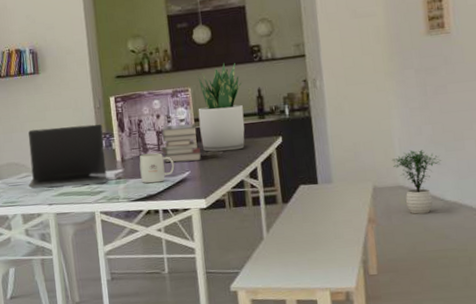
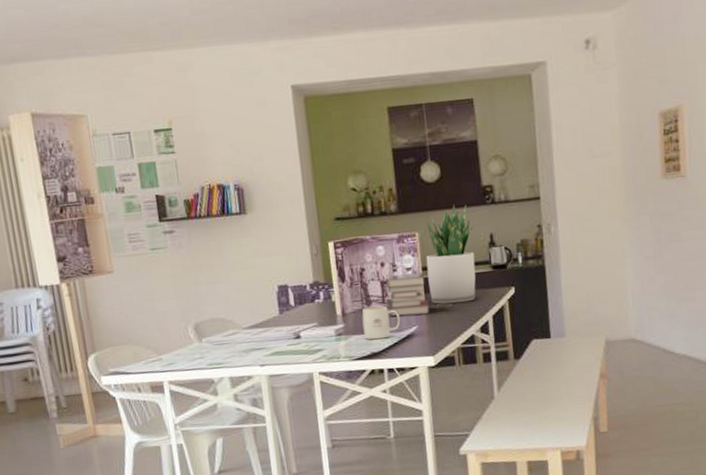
laptop computer: present [28,124,108,190] -> none [234,272,327,349]
kettle: none [257,97,280,122] -> present [489,244,513,271]
potted plant: present [391,150,441,214] -> none [624,301,672,368]

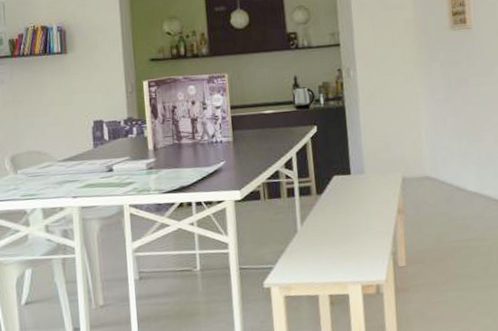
mug: present [362,305,401,340] -> none [172,141,210,174]
books: present [385,272,429,317] -> none [195,111,237,153]
planter: present [425,205,476,304] -> none [234,49,281,141]

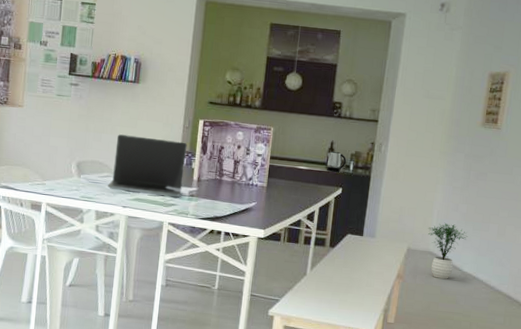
laptop computer: none [51,109,138,181] -> present [108,134,187,198]
potted plant: none [419,141,463,205] -> present [428,222,468,279]

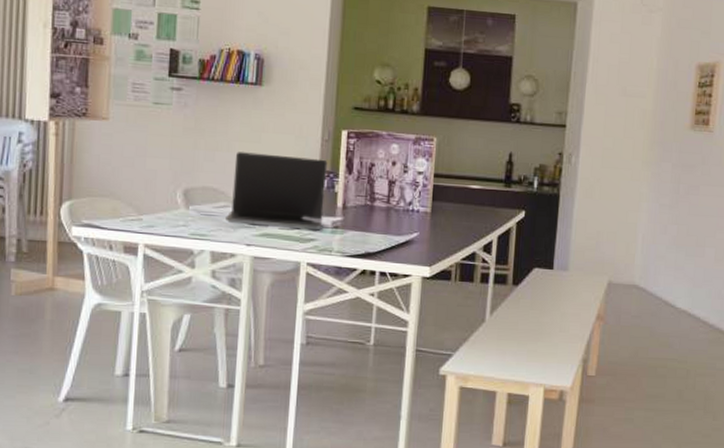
kettle: present [326,151,347,173] -> none [504,164,530,192]
potted plant: present [428,222,468,279] -> none [631,248,679,318]

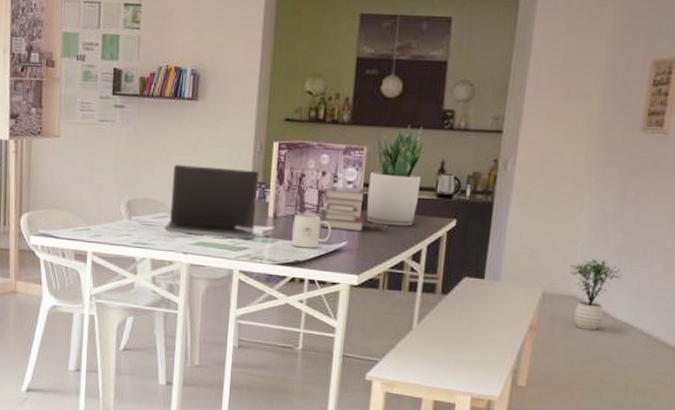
mug: none [361,204,403,240] -> present [291,214,332,249]
books: none [390,175,436,223] -> present [320,185,365,232]
planter: none [437,117,494,218] -> present [366,125,426,227]
kettle: none [504,164,530,192] -> present [435,172,462,200]
potted plant: none [631,248,679,318] -> present [569,258,623,330]

